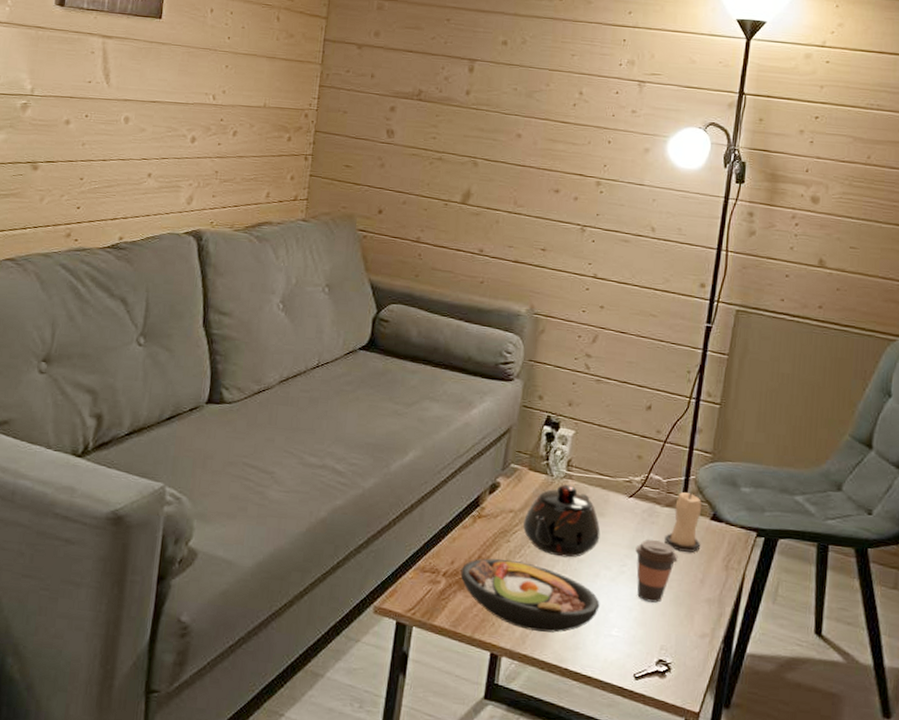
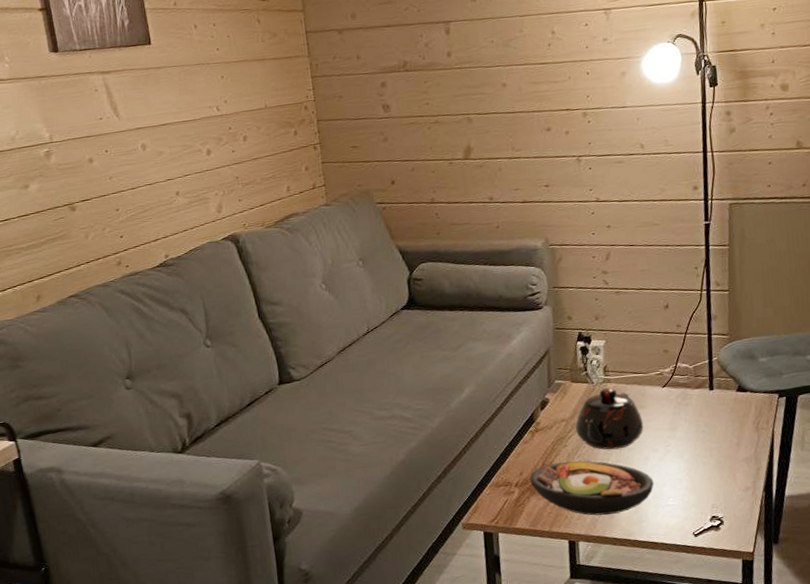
coffee cup: present [635,539,678,603] -> none [676,418,714,471]
candle: present [665,492,702,553] -> none [700,371,732,424]

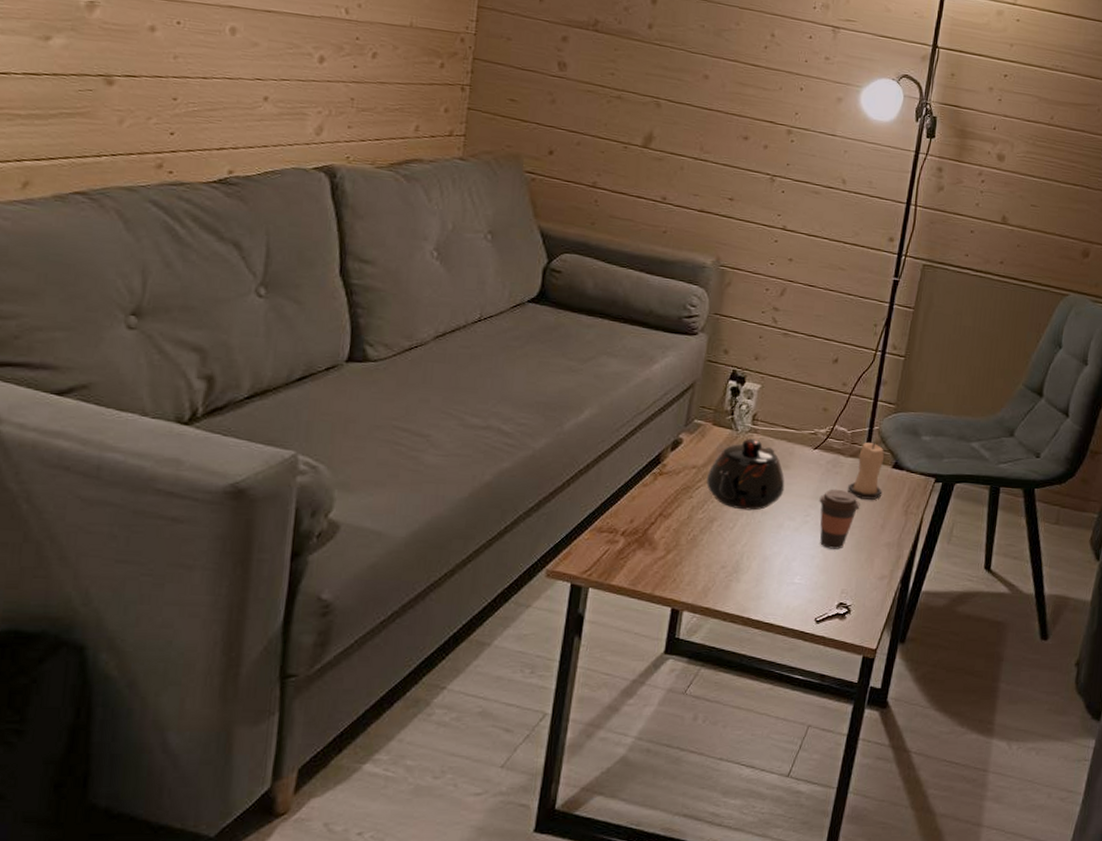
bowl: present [529,461,654,516] -> none [640,515,783,585]
coffee cup: none [676,418,714,471] -> present [819,489,860,549]
candle: none [700,371,732,424] -> present [848,442,885,500]

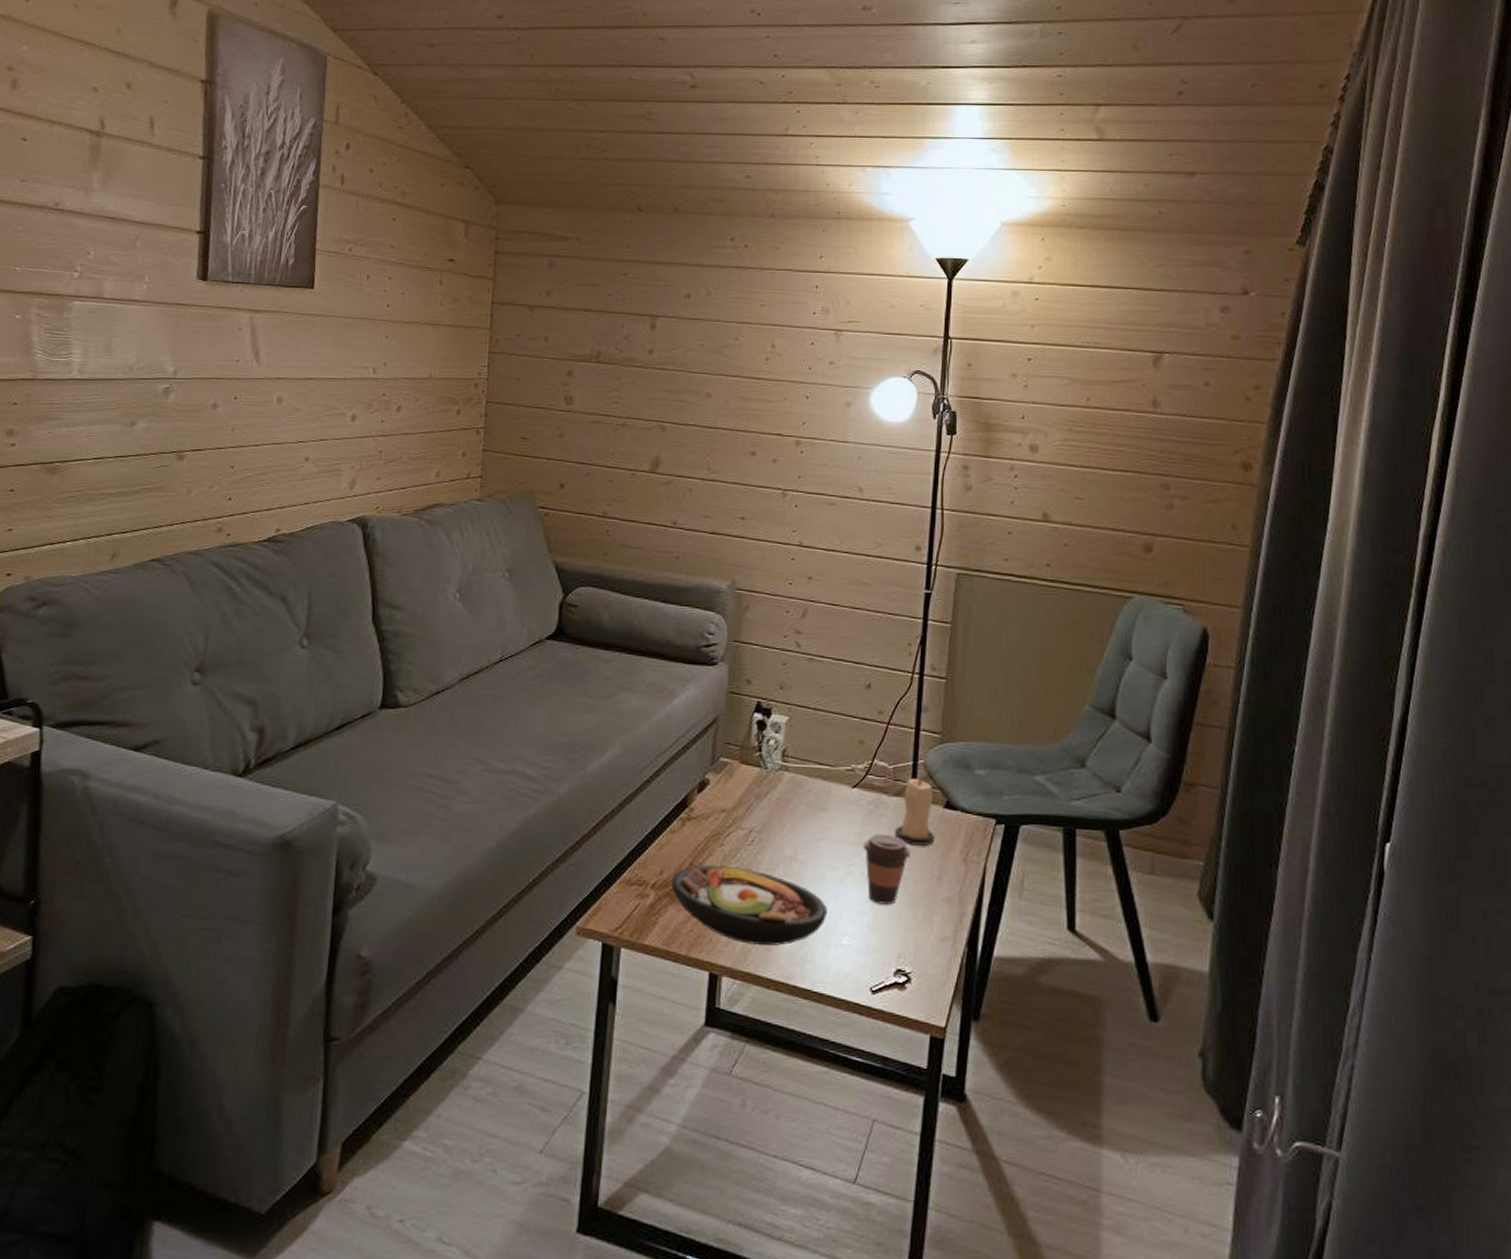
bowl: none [640,515,783,585] -> present [671,865,828,946]
teapot: present [706,438,785,511] -> none [738,777,823,860]

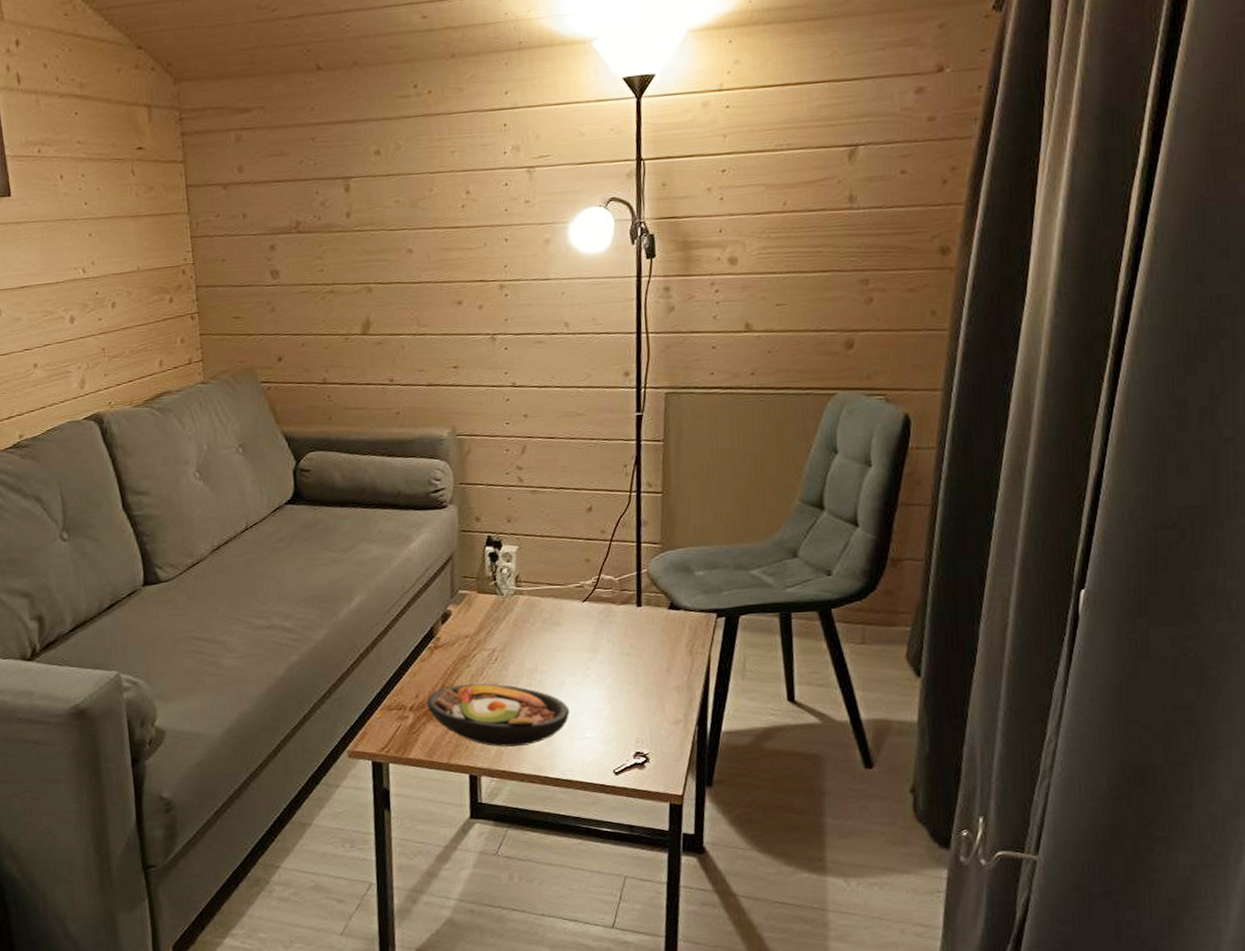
coffee cup: present [863,833,911,905] -> none [597,638,641,700]
candle: present [895,778,935,846] -> none [625,585,662,645]

